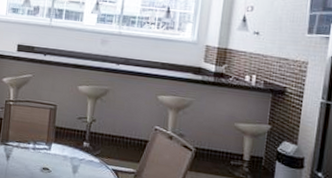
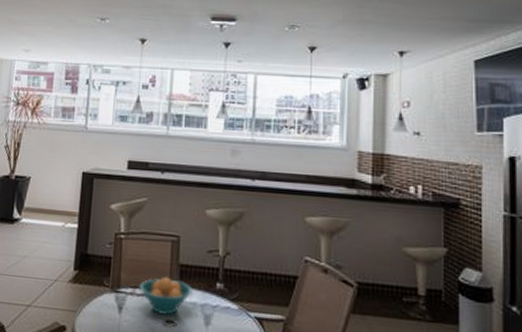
fruit bowl: none [23,135,65,164] -> present [139,276,193,315]

